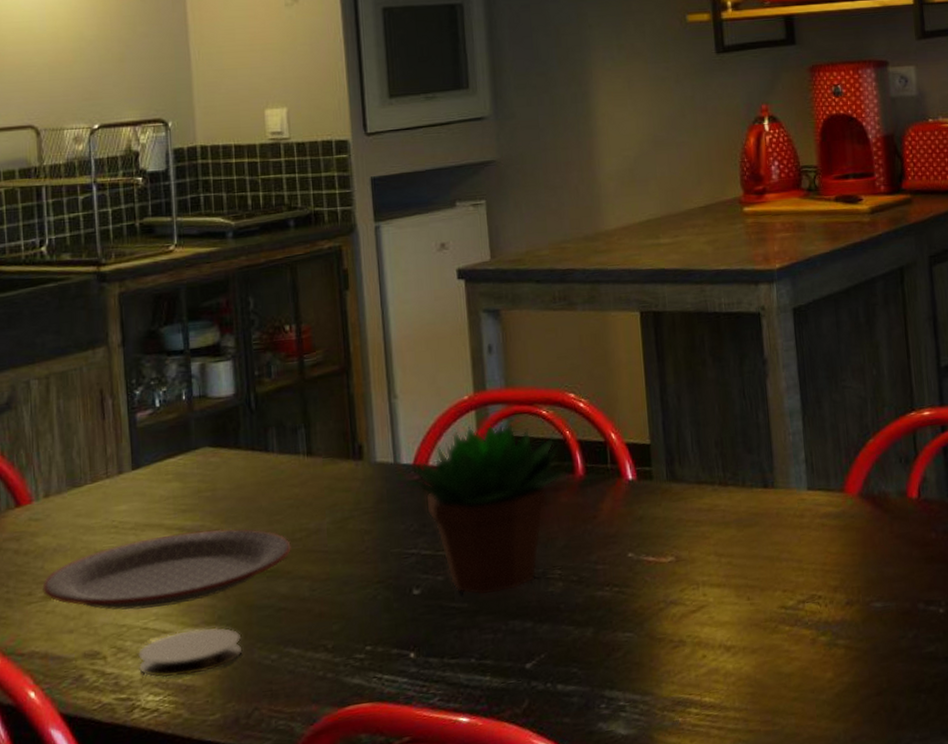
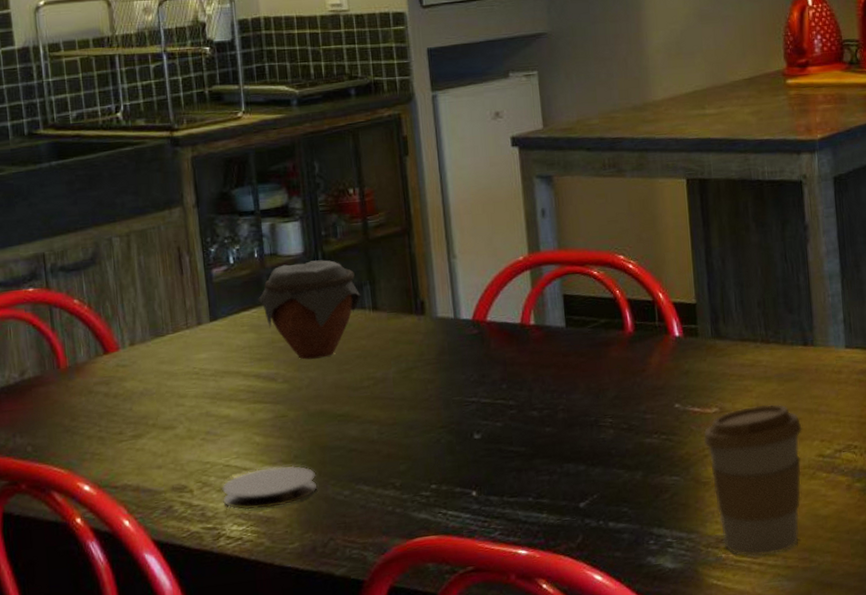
plate: present [42,528,291,610] -> none [132,376,360,449]
jar: none [183,402,295,510] -> present [257,260,361,360]
succulent plant: present [414,423,565,596] -> none [473,283,616,441]
coffee cup: none [658,551,763,720] -> present [703,404,802,557]

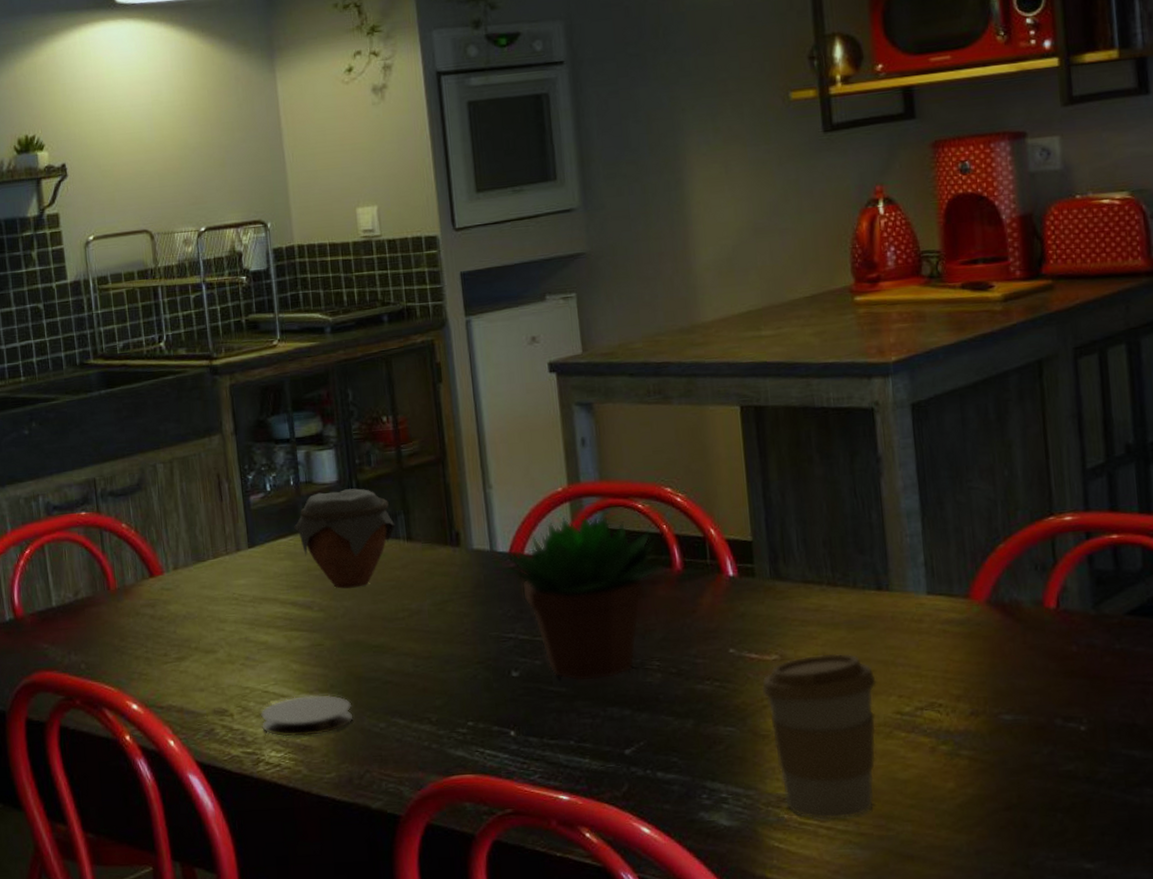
succulent plant: none [473,283,616,441] -> present [510,515,663,682]

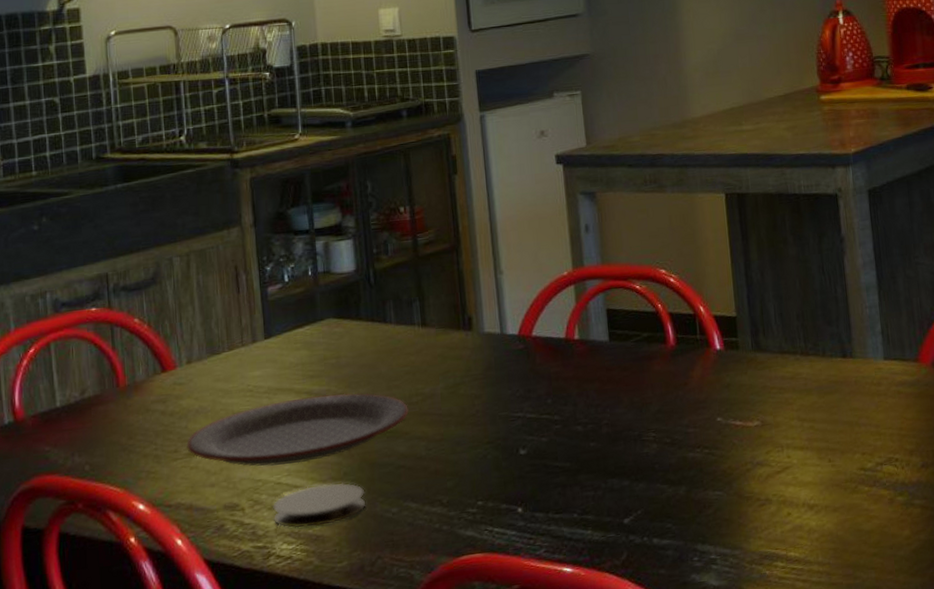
plate: none [175,605,395,674] -> present [186,393,409,466]
jar: present [293,488,396,589] -> none [310,277,411,376]
succulent plant: present [510,515,663,682] -> none [519,297,658,456]
coffee cup: present [761,653,877,820] -> none [745,416,844,573]

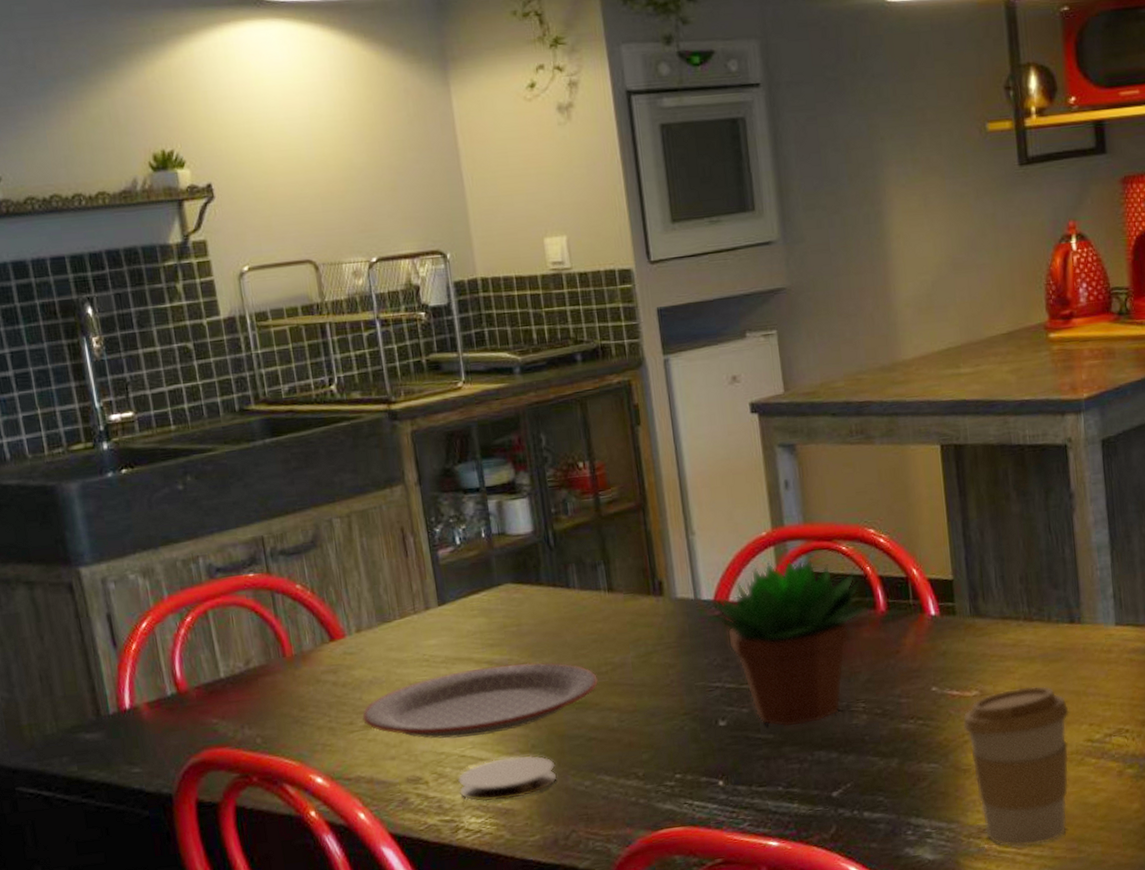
succulent plant: none [519,297,658,456] -> present [714,559,867,728]
coffee cup: none [745,416,844,573] -> present [962,686,1069,847]

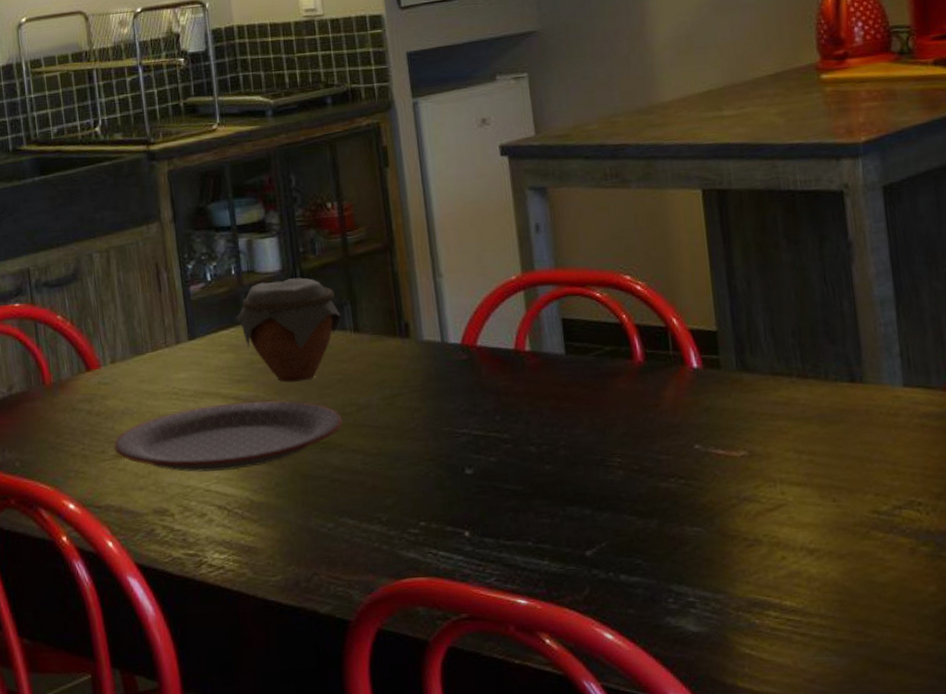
coaster: present [457,755,557,802] -> none [202,493,300,538]
jar: none [486,539,596,645] -> present [235,277,342,383]
succulent plant: present [714,559,867,728] -> none [462,305,623,480]
coffee cup: present [962,686,1069,847] -> none [729,449,852,626]

